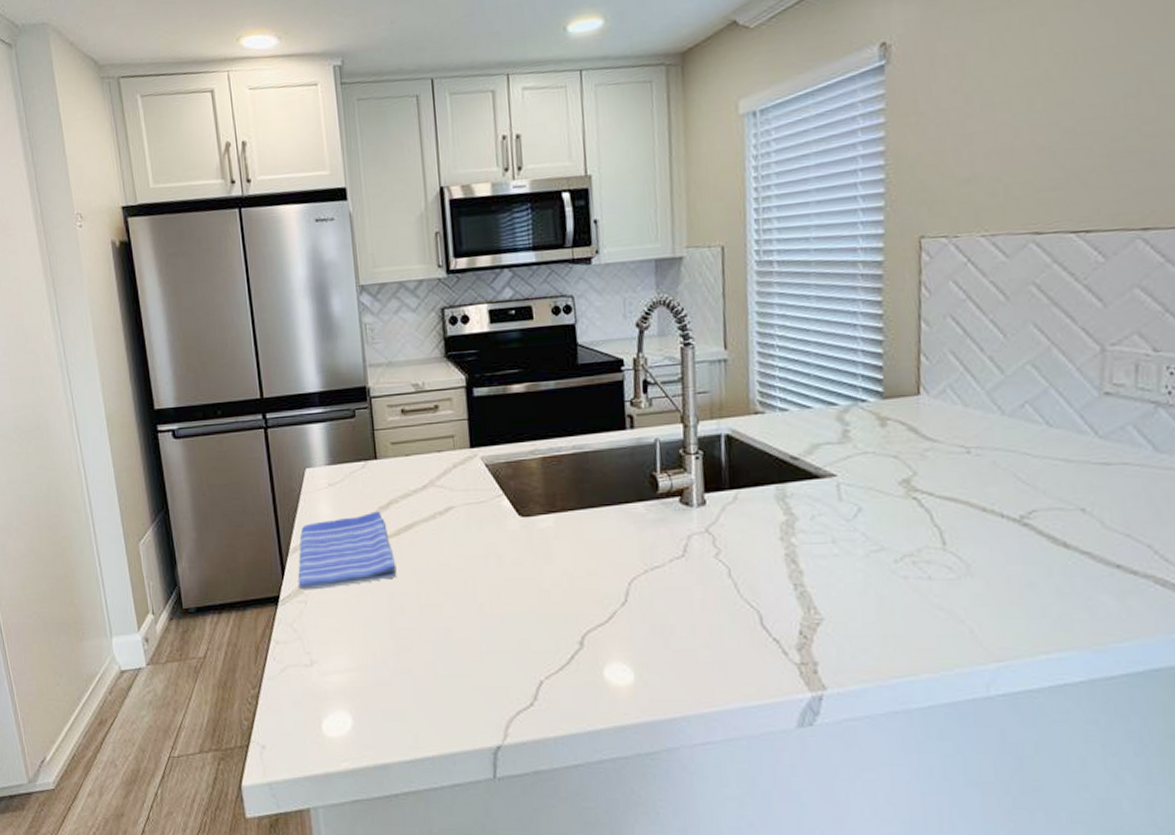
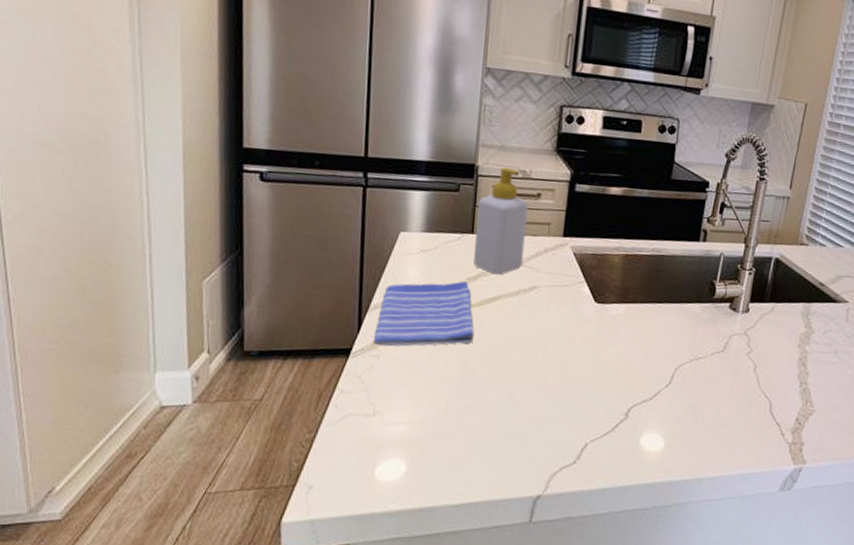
soap bottle: none [376,383,433,500] -> present [473,167,528,275]

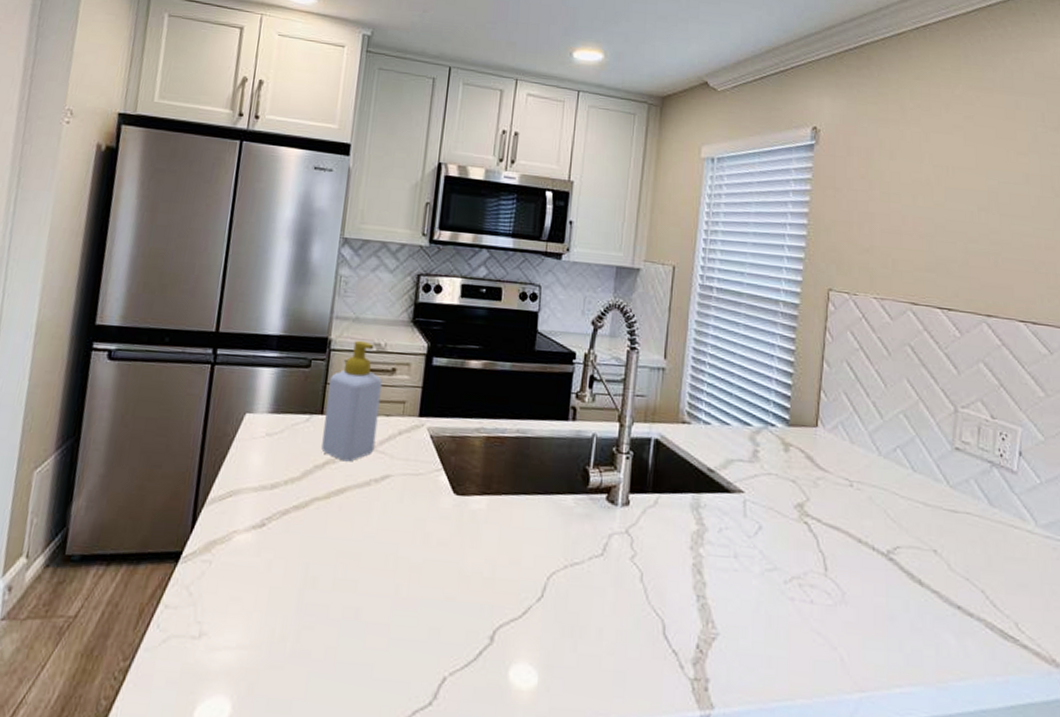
dish towel: present [373,281,474,347] -> none [206,469,319,550]

